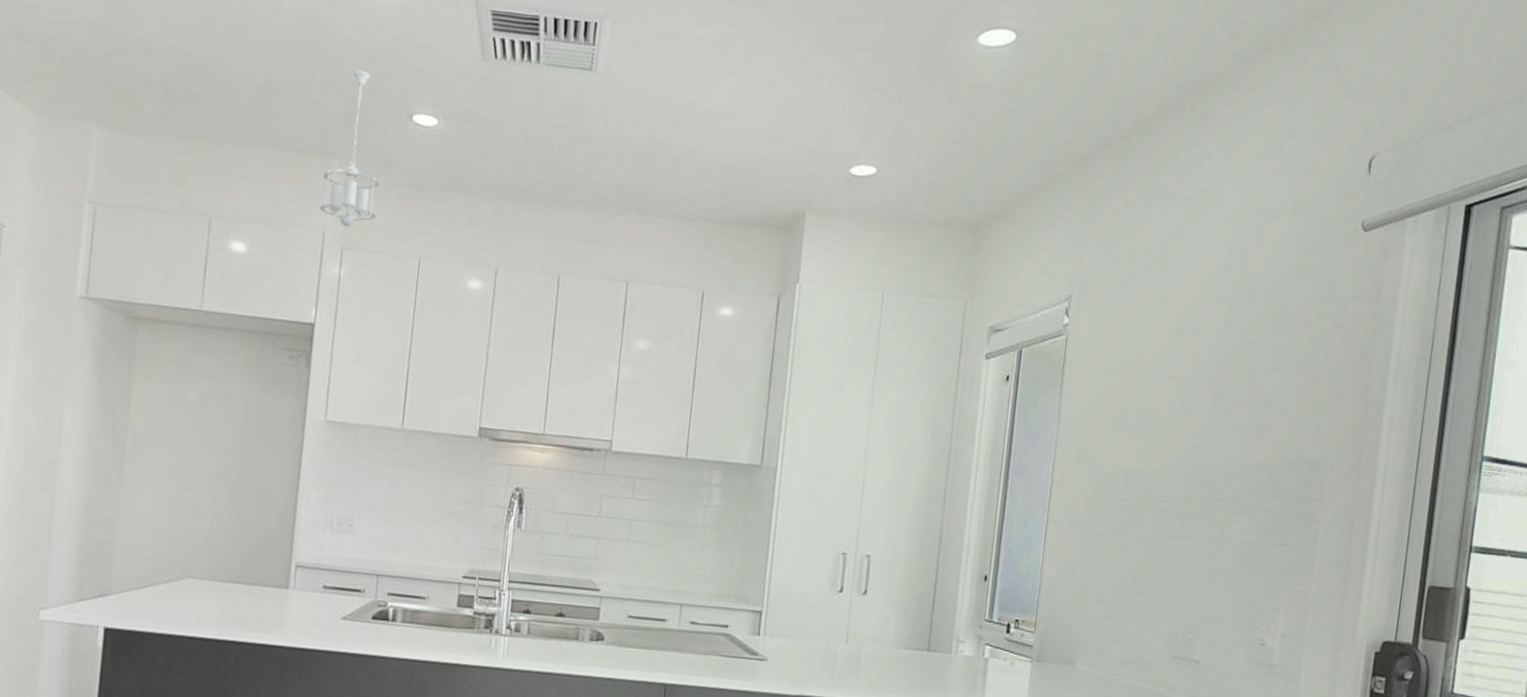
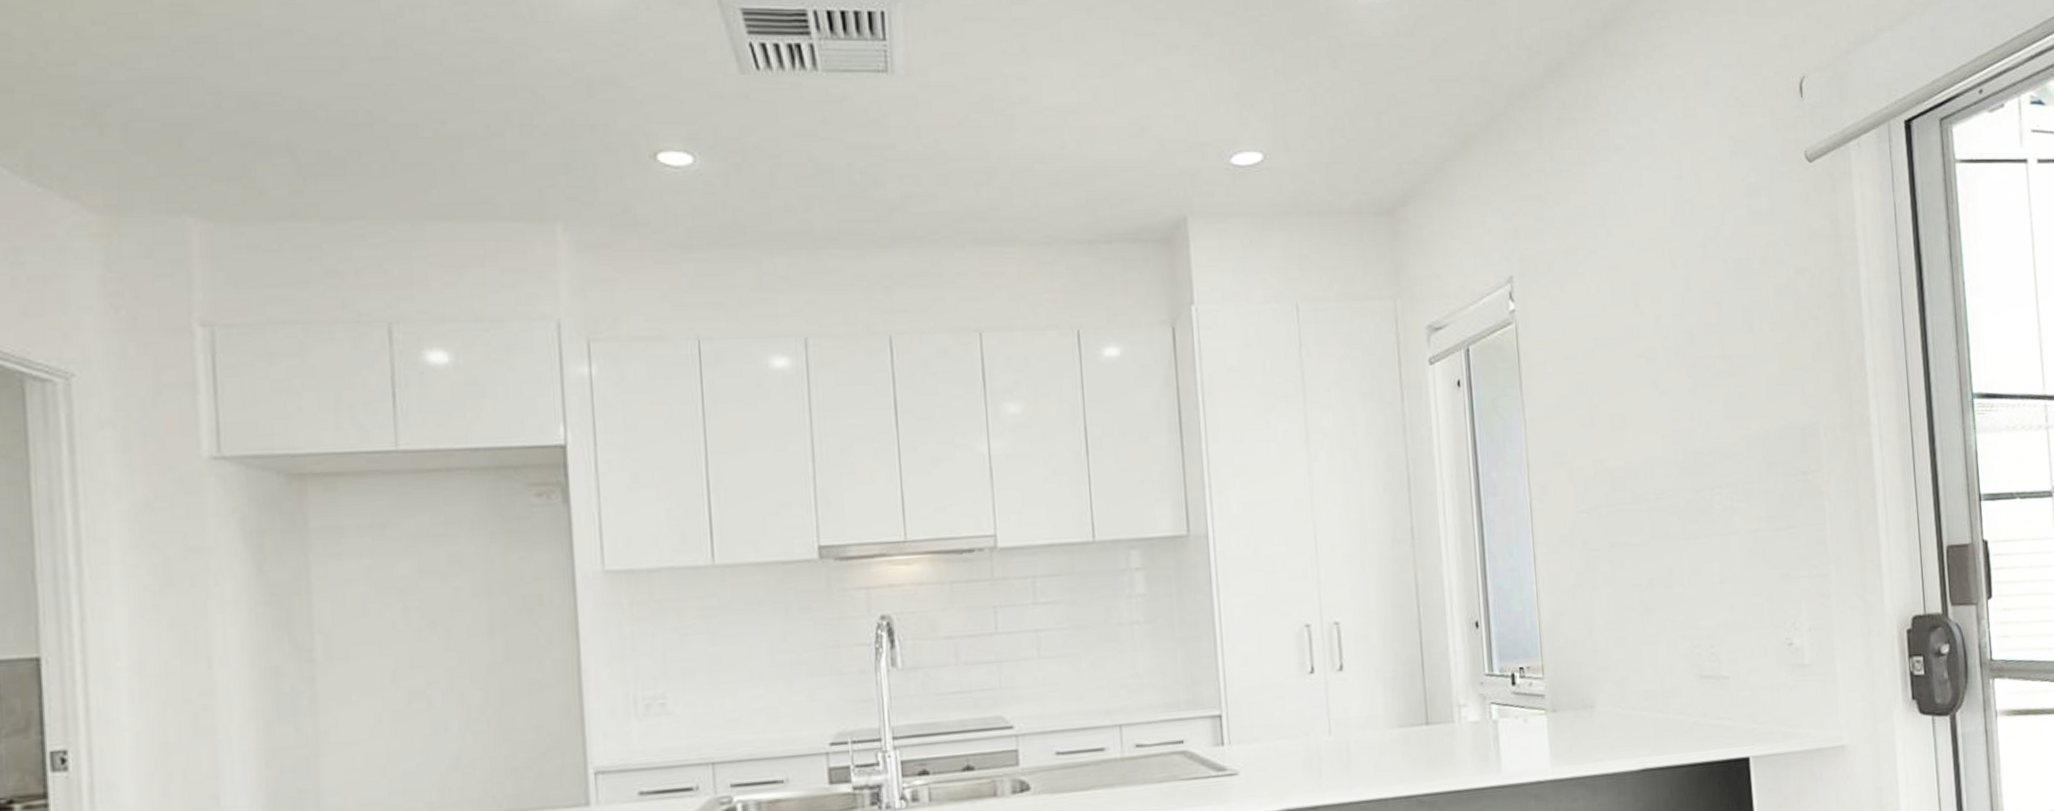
pendant light: present [320,70,379,228] -> none [544,103,628,313]

